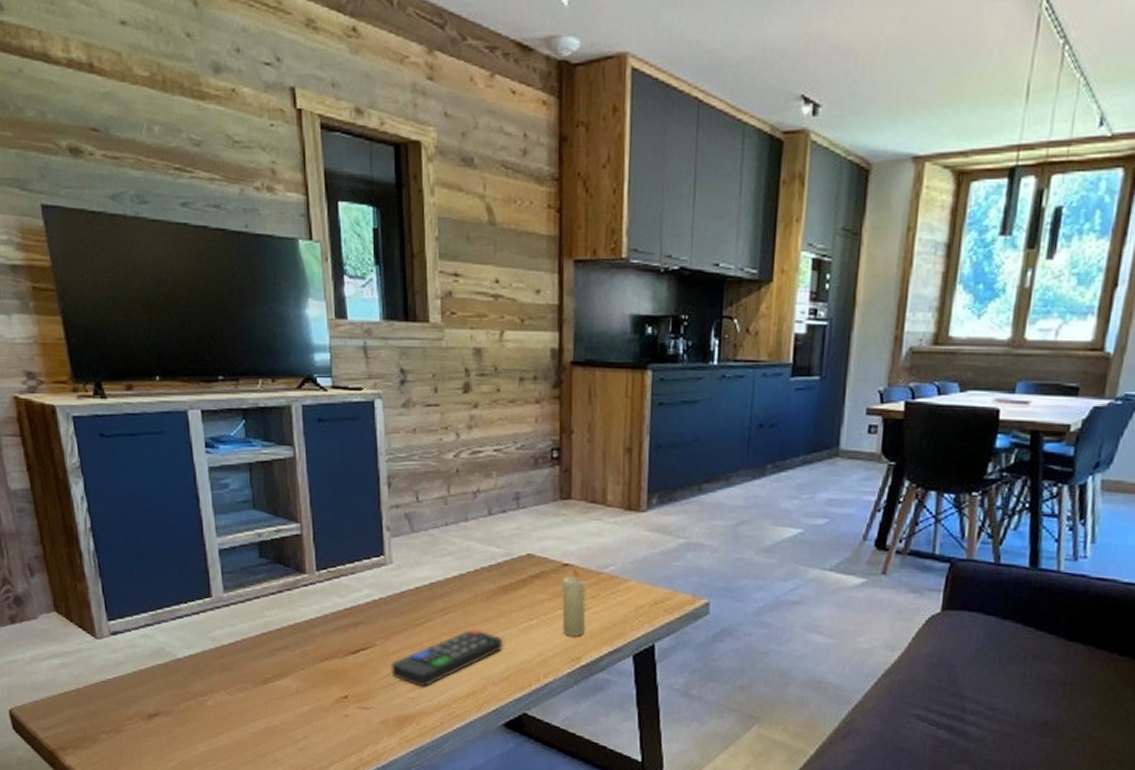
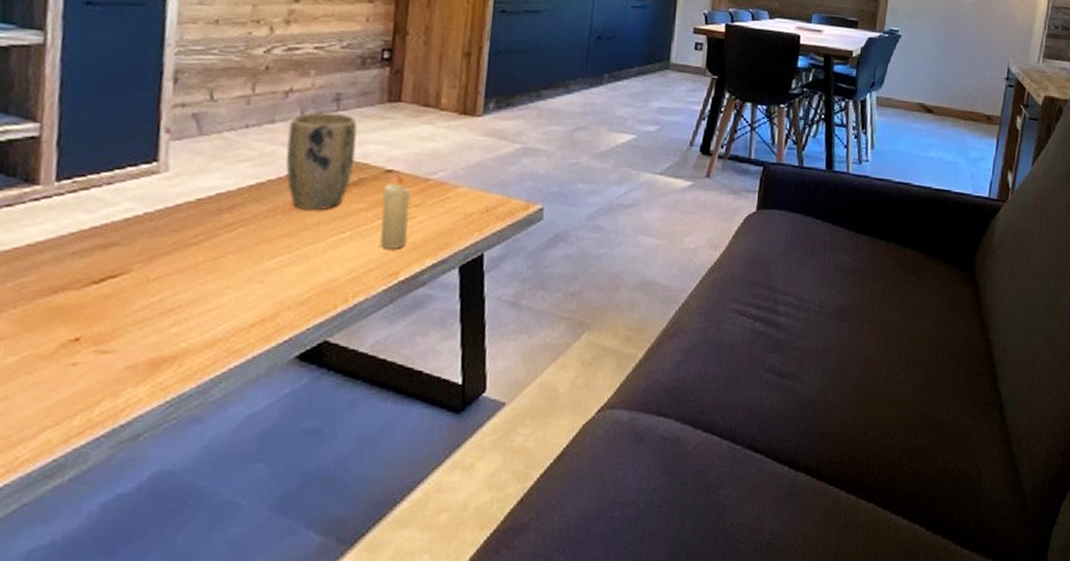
remote control: present [391,629,503,687] -> none [149,245,306,319]
plant pot: none [479,510,536,600] -> present [286,112,357,211]

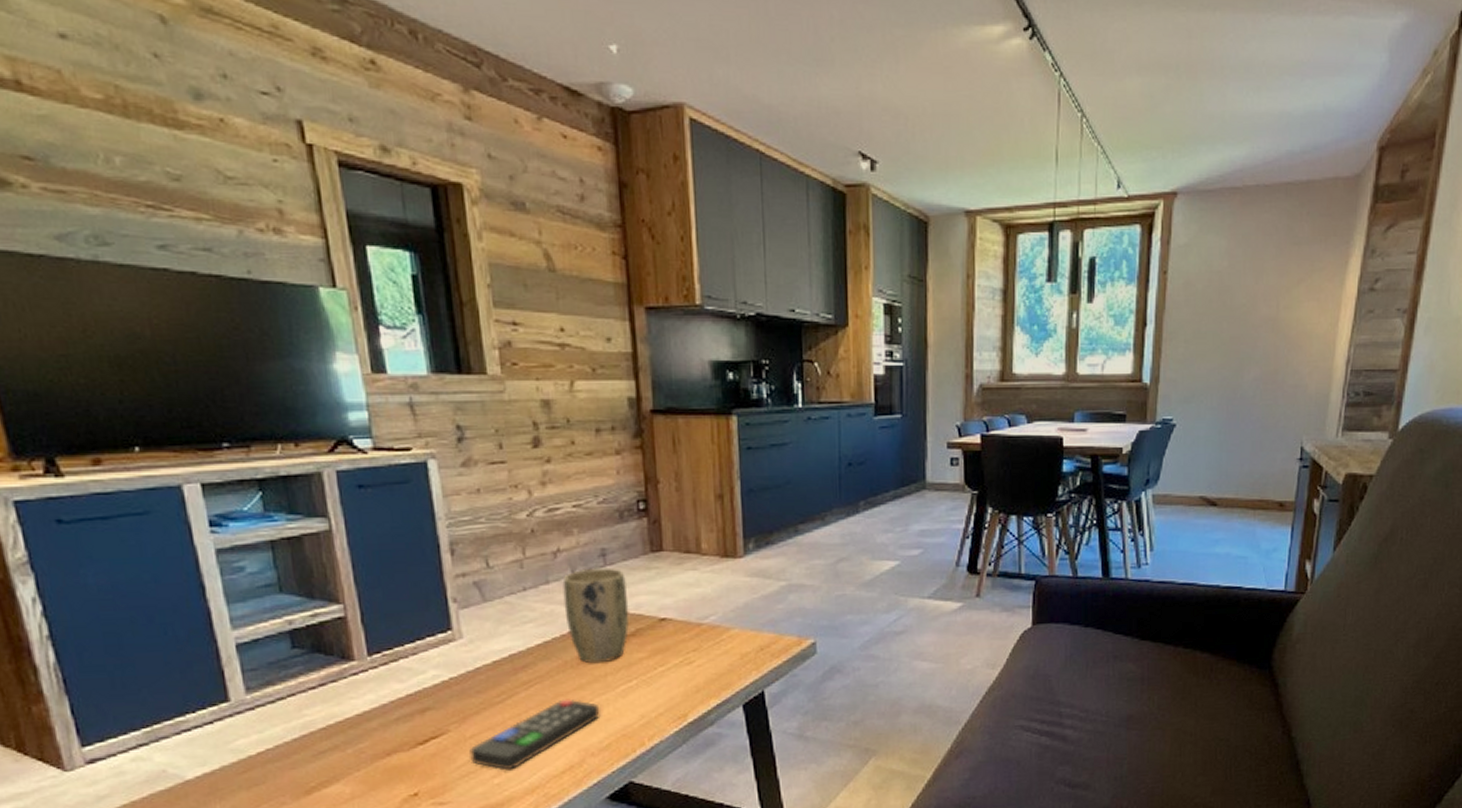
remote control: none [149,245,306,319] -> present [469,698,600,771]
candle: present [380,173,411,249] -> none [660,620,690,693]

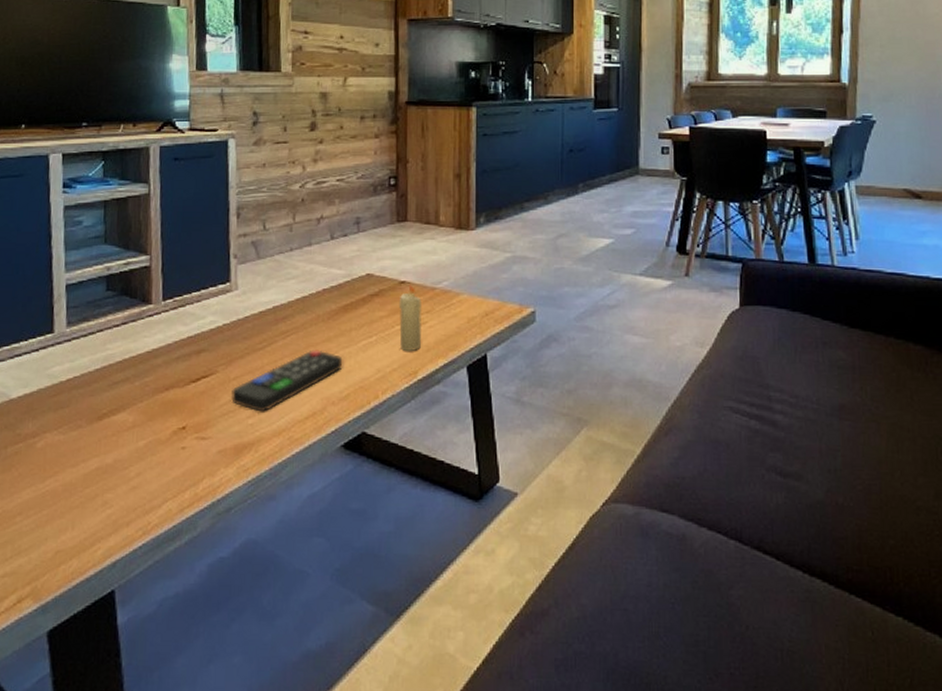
plant pot: present [562,567,629,664] -> none [322,234,375,319]
candle: none [660,620,690,693] -> present [398,284,422,351]

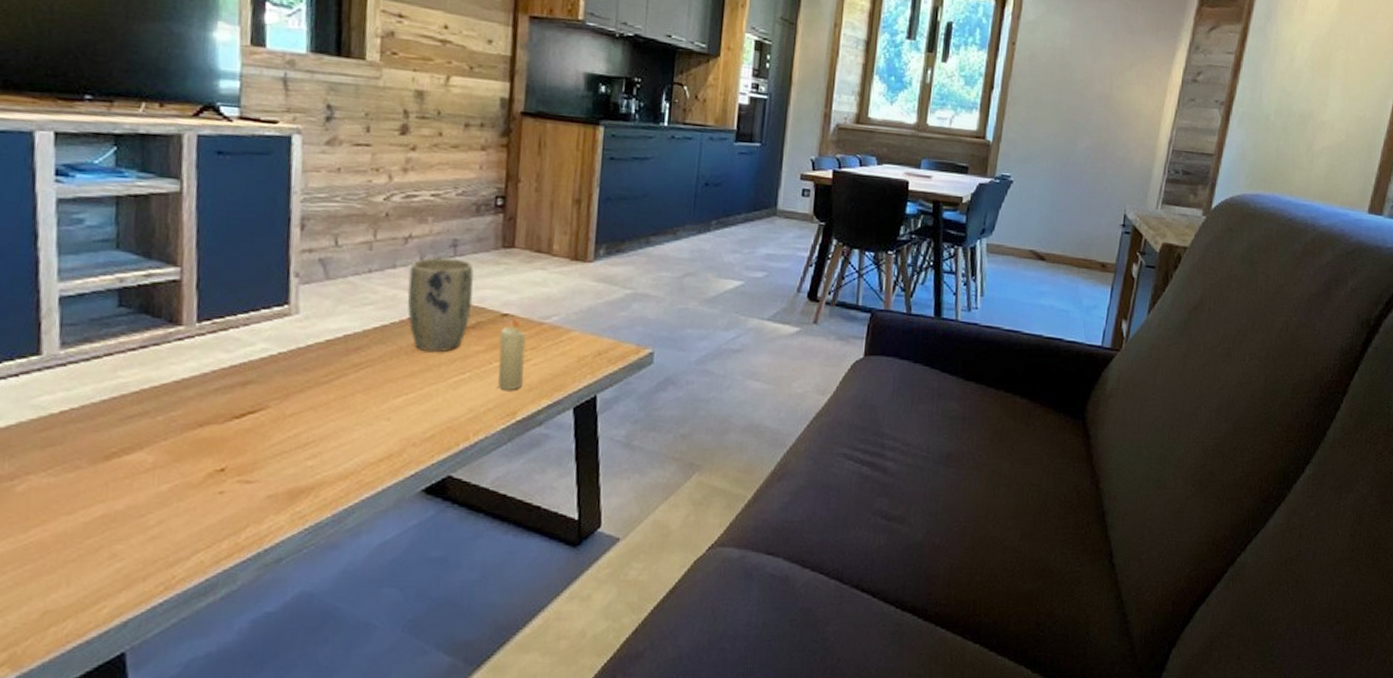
remote control: present [231,349,343,412] -> none [286,385,429,453]
plant pot: none [322,234,375,319] -> present [407,257,474,353]

